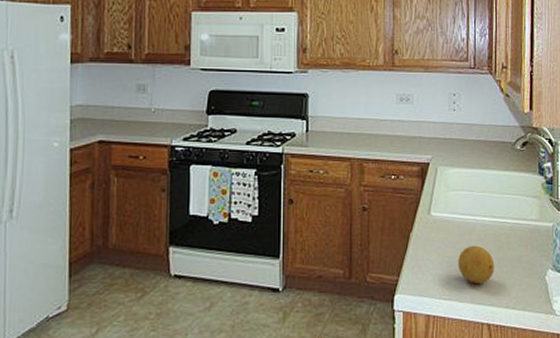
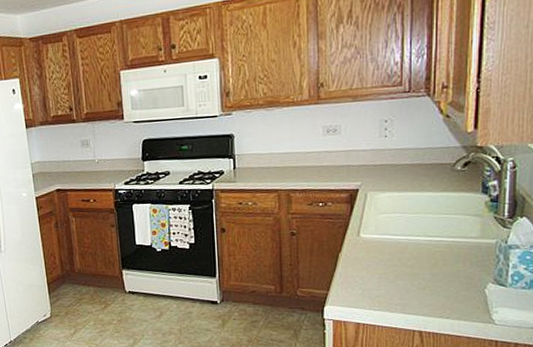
fruit: present [458,245,495,284] -> none [389,262,428,296]

